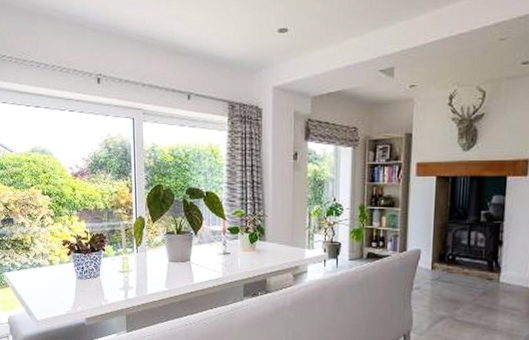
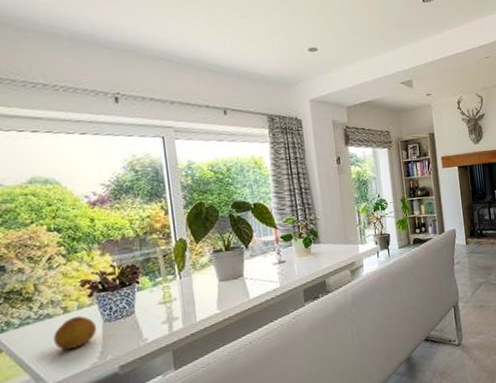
fruit: none [42,269,72,295] -> present [53,316,97,350]

